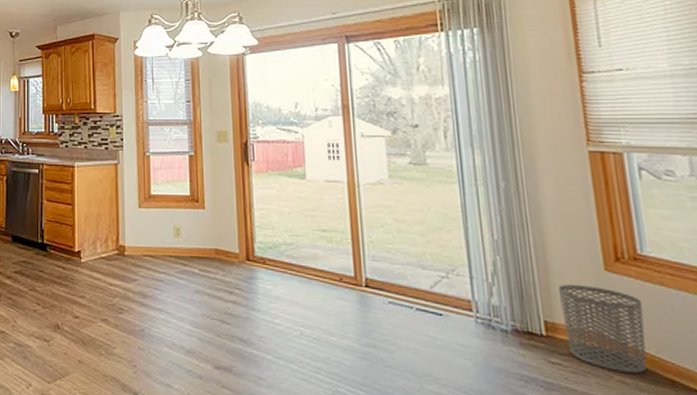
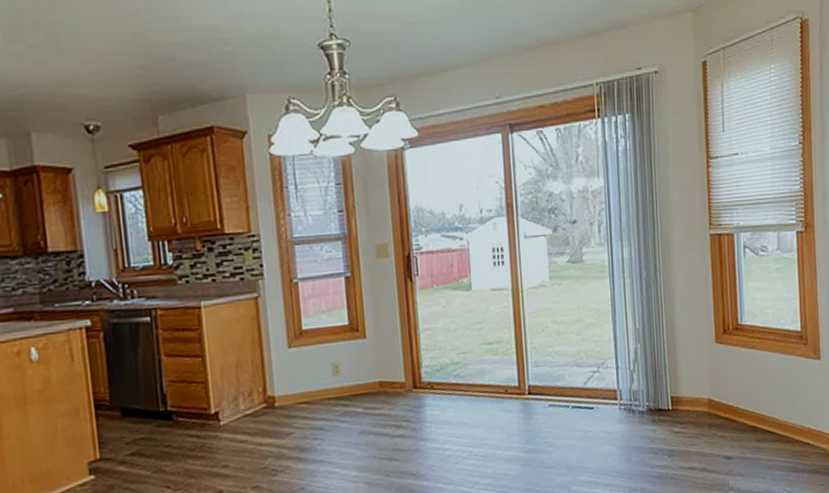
waste bin: present [557,285,648,373] -> none [682,358,739,429]

